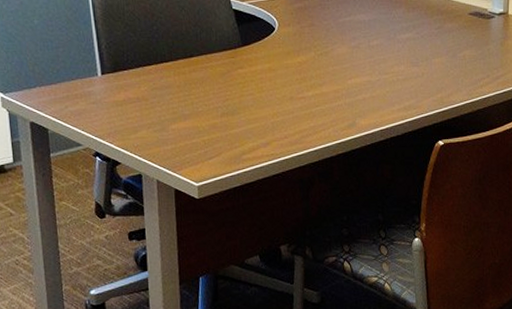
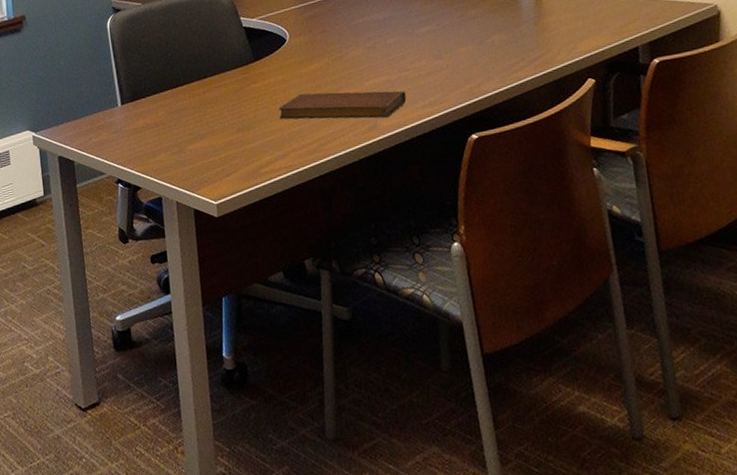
notebook: none [264,84,384,118] -> present [278,91,407,120]

